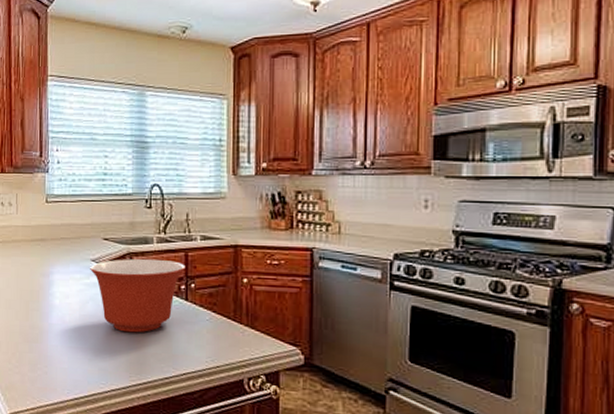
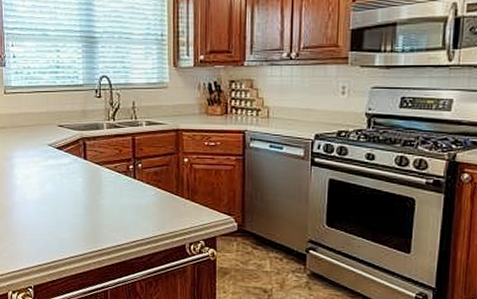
mixing bowl: present [90,258,185,333] -> none [47,142,133,208]

